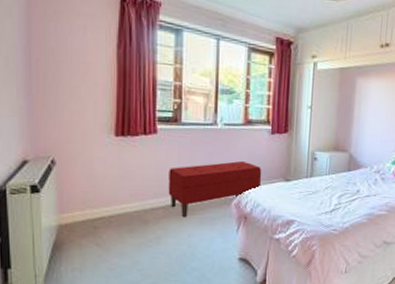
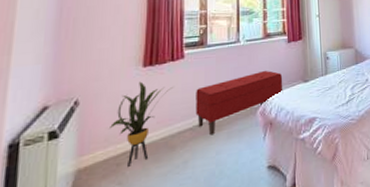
house plant: none [86,151,147,231] -> present [110,81,174,167]

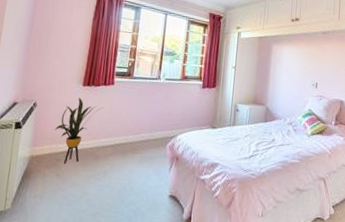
bench: present [195,70,283,136] -> none [117,109,193,156]

